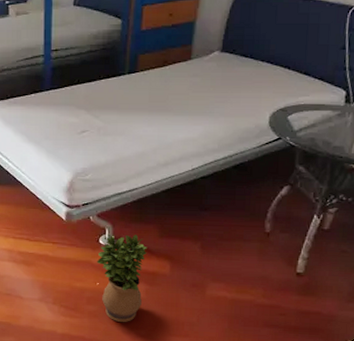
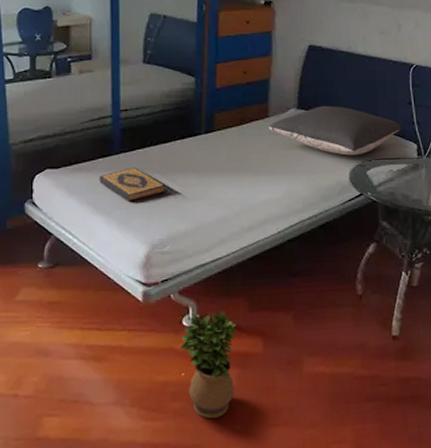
hardback book: none [31,103,90,133] -> present [99,167,166,202]
pillow: none [190,48,330,100] -> present [268,105,401,156]

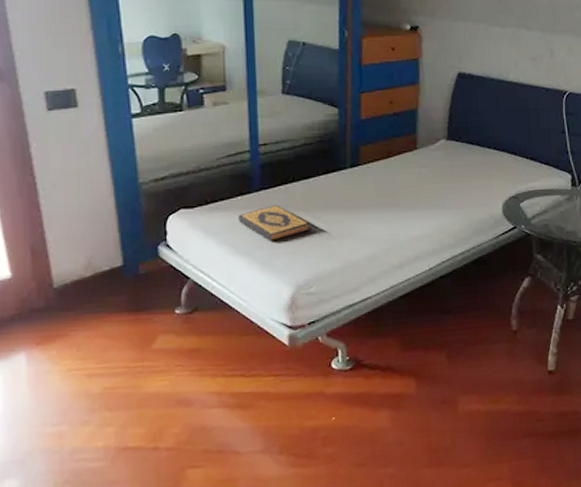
potted plant: present [181,311,236,419] -> none [331,351,388,463]
pillow: present [268,105,401,156] -> none [417,135,554,188]

